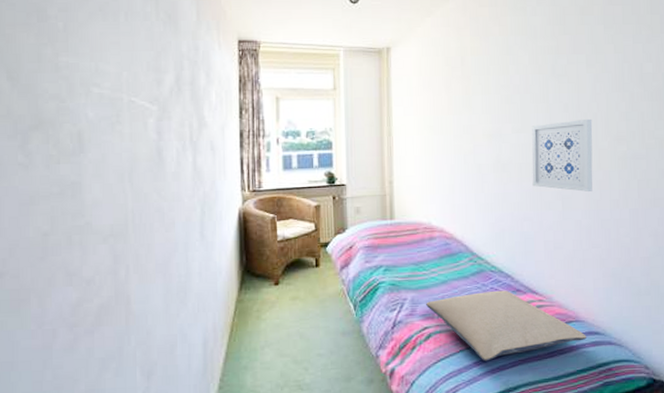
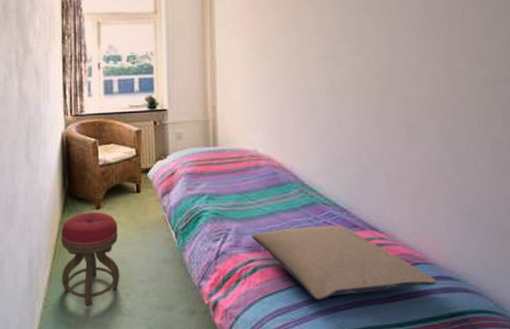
stool: none [238,288,299,384] -> present [61,212,120,306]
wall art: present [531,118,593,192] -> none [371,37,446,119]

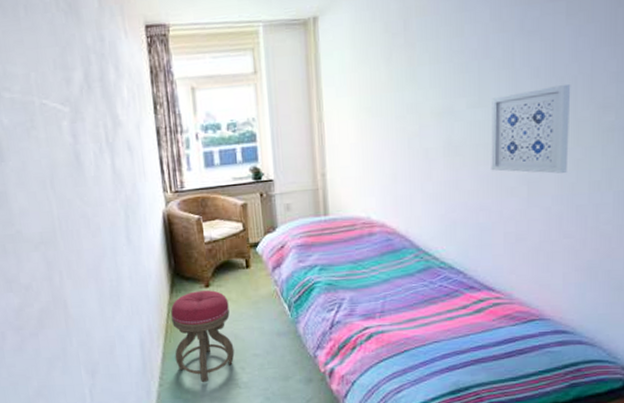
pillow: present [252,225,437,301] -> none [366,287,552,362]
wall art: none [371,37,446,119] -> present [491,83,571,174]

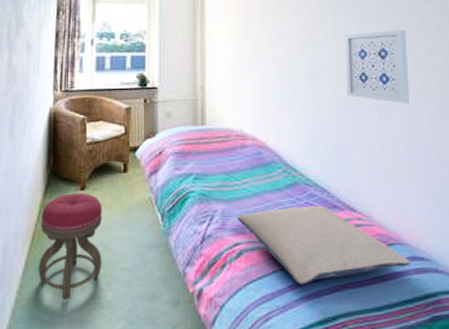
pillow: none [366,287,552,362] -> present [237,205,411,285]

